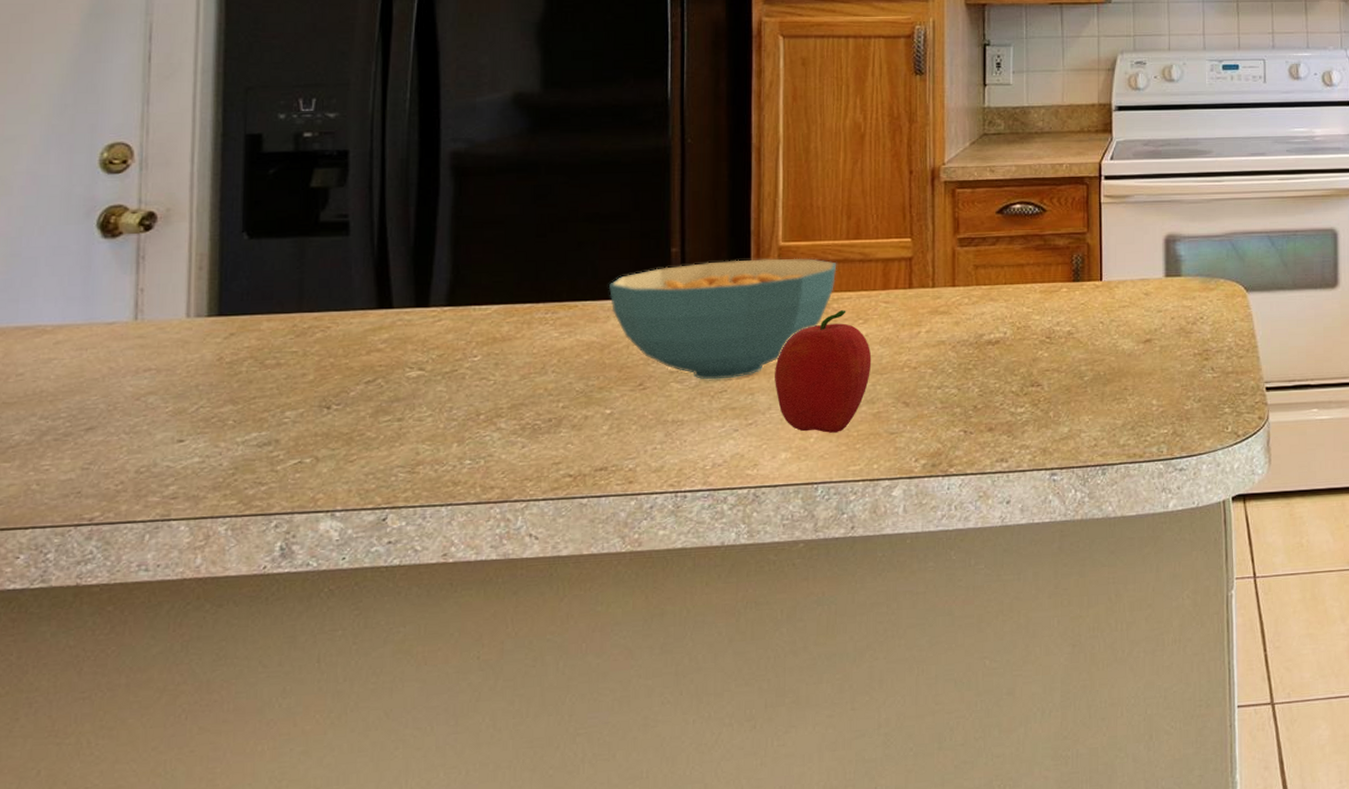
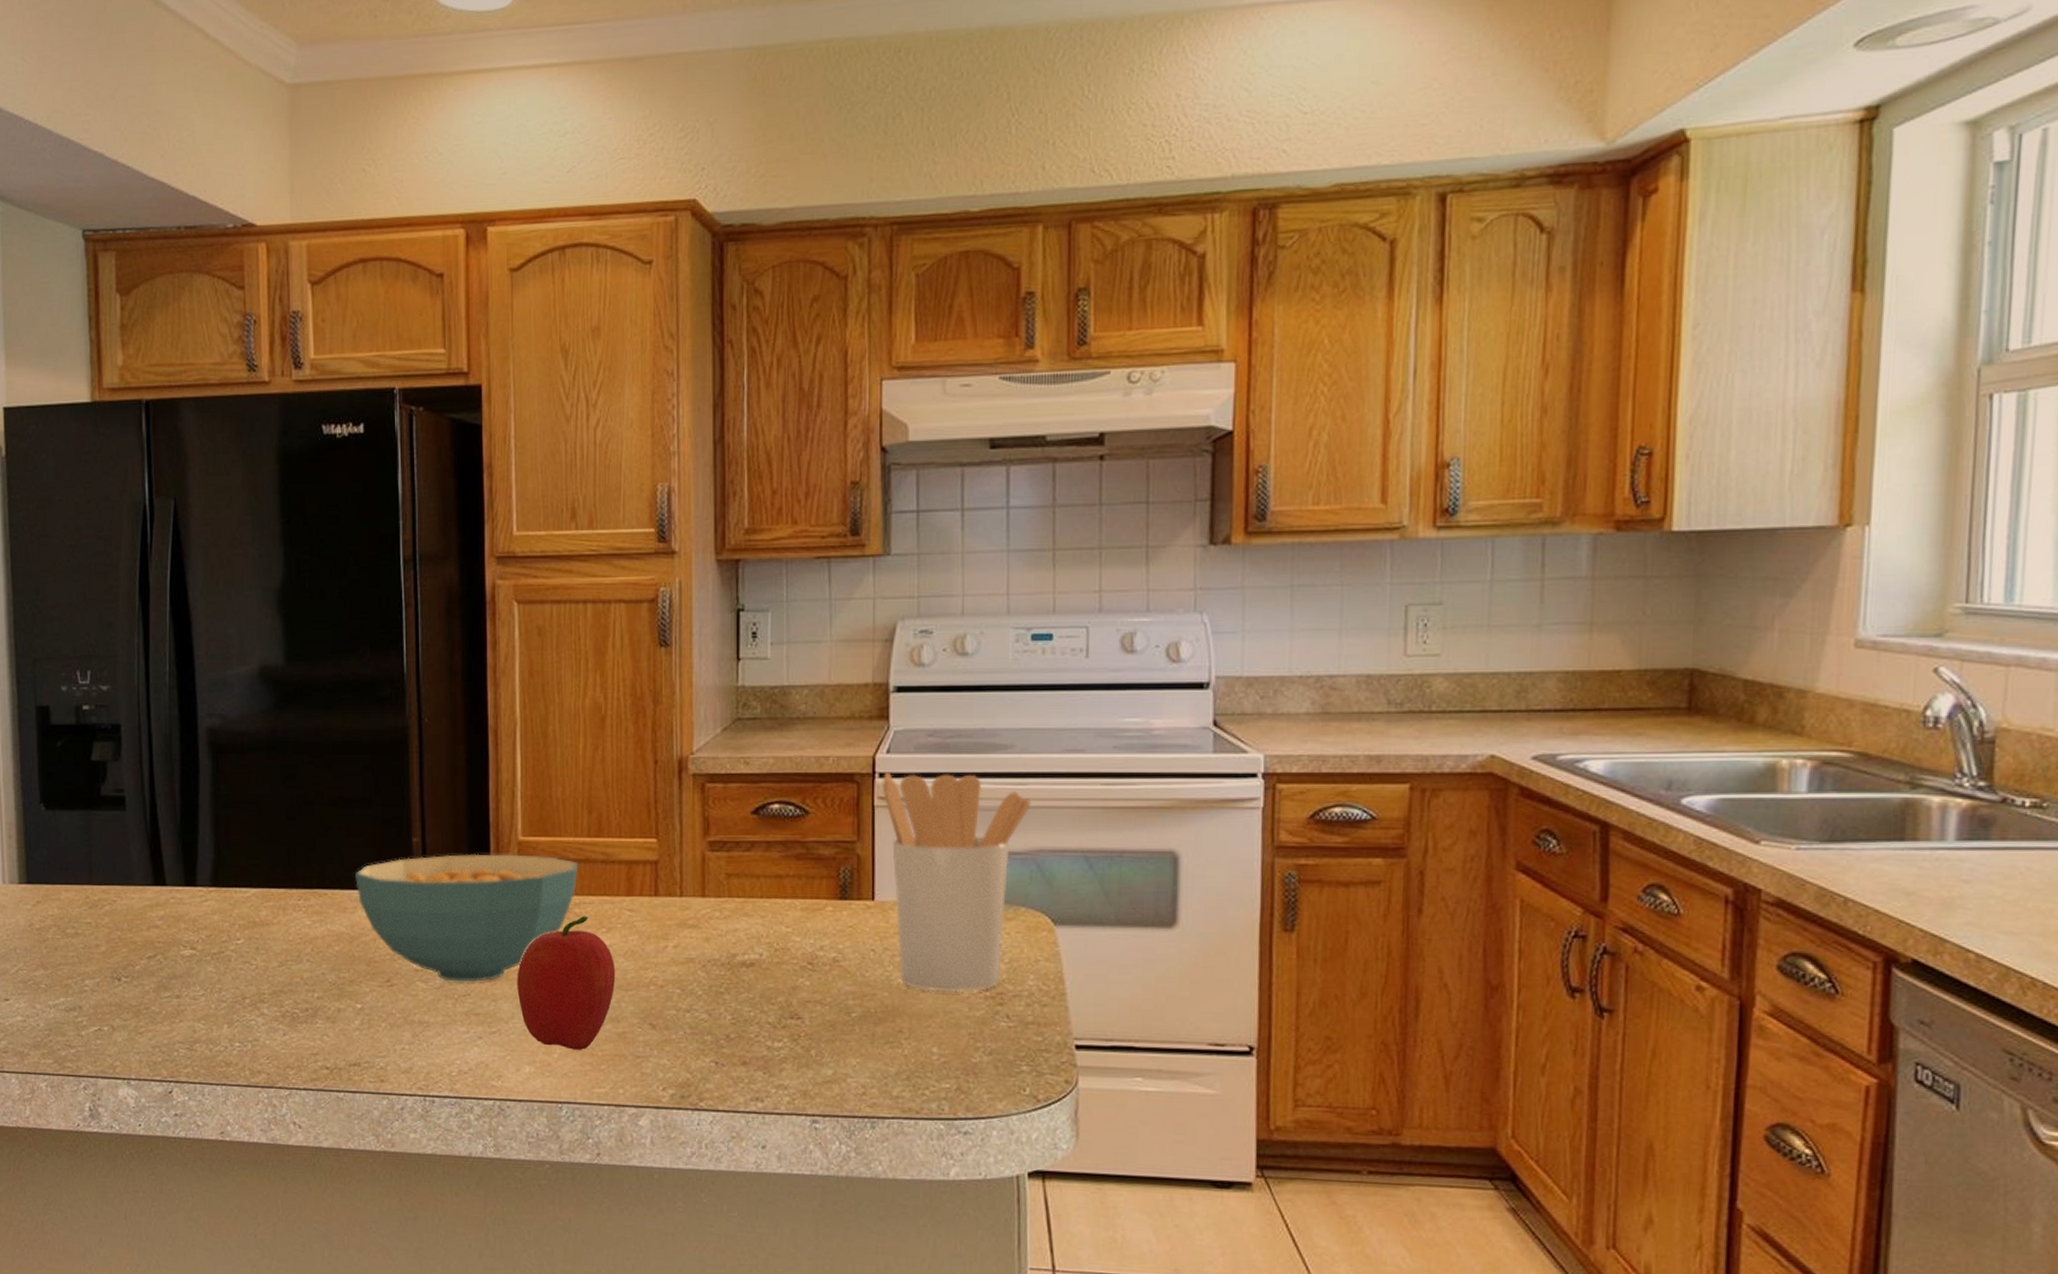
utensil holder: none [1107,174,1226,353] -> present [882,772,1031,993]

